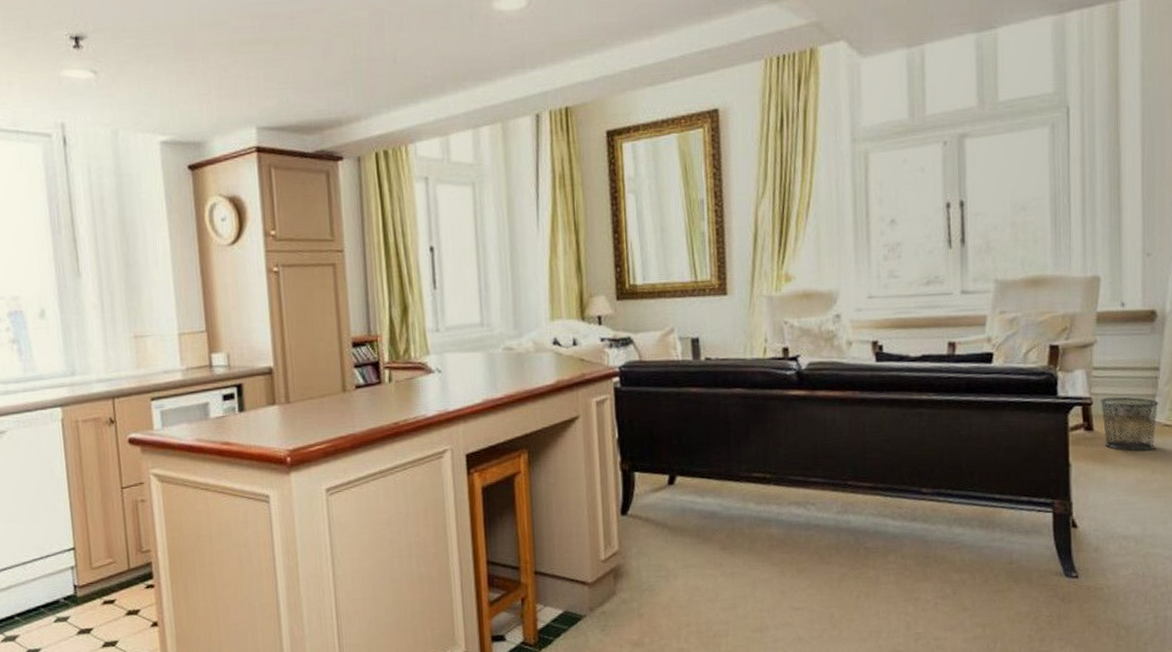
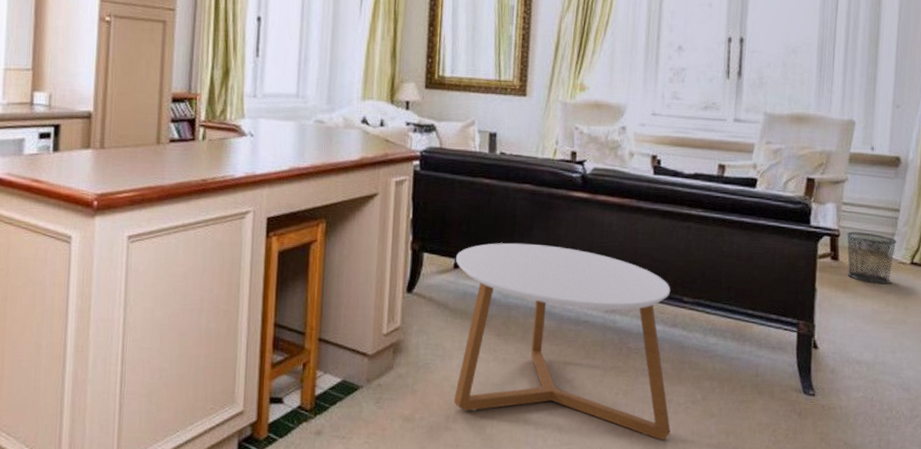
coffee table: none [670,449,921,640] -> present [454,242,671,440]

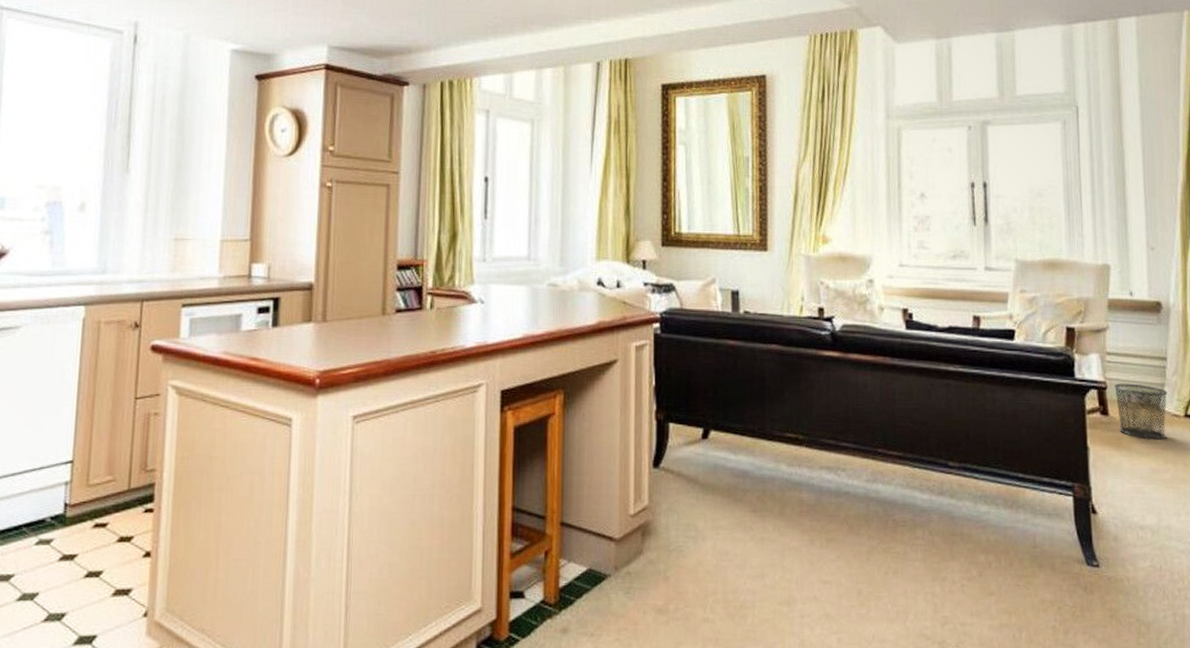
coffee table: present [454,242,671,440] -> none [704,408,947,624]

